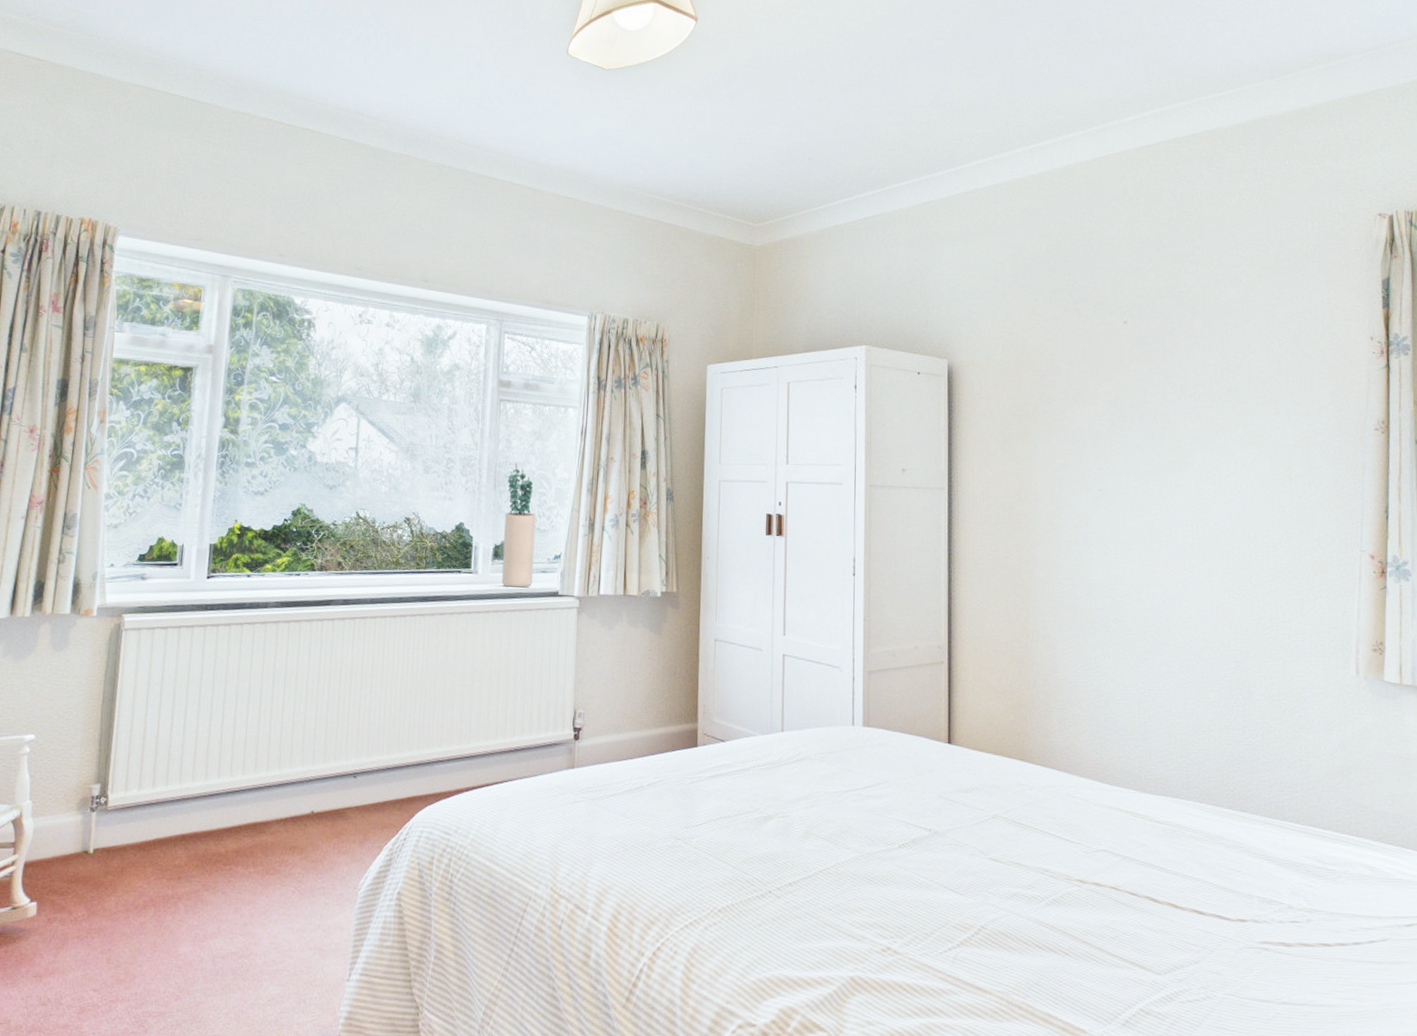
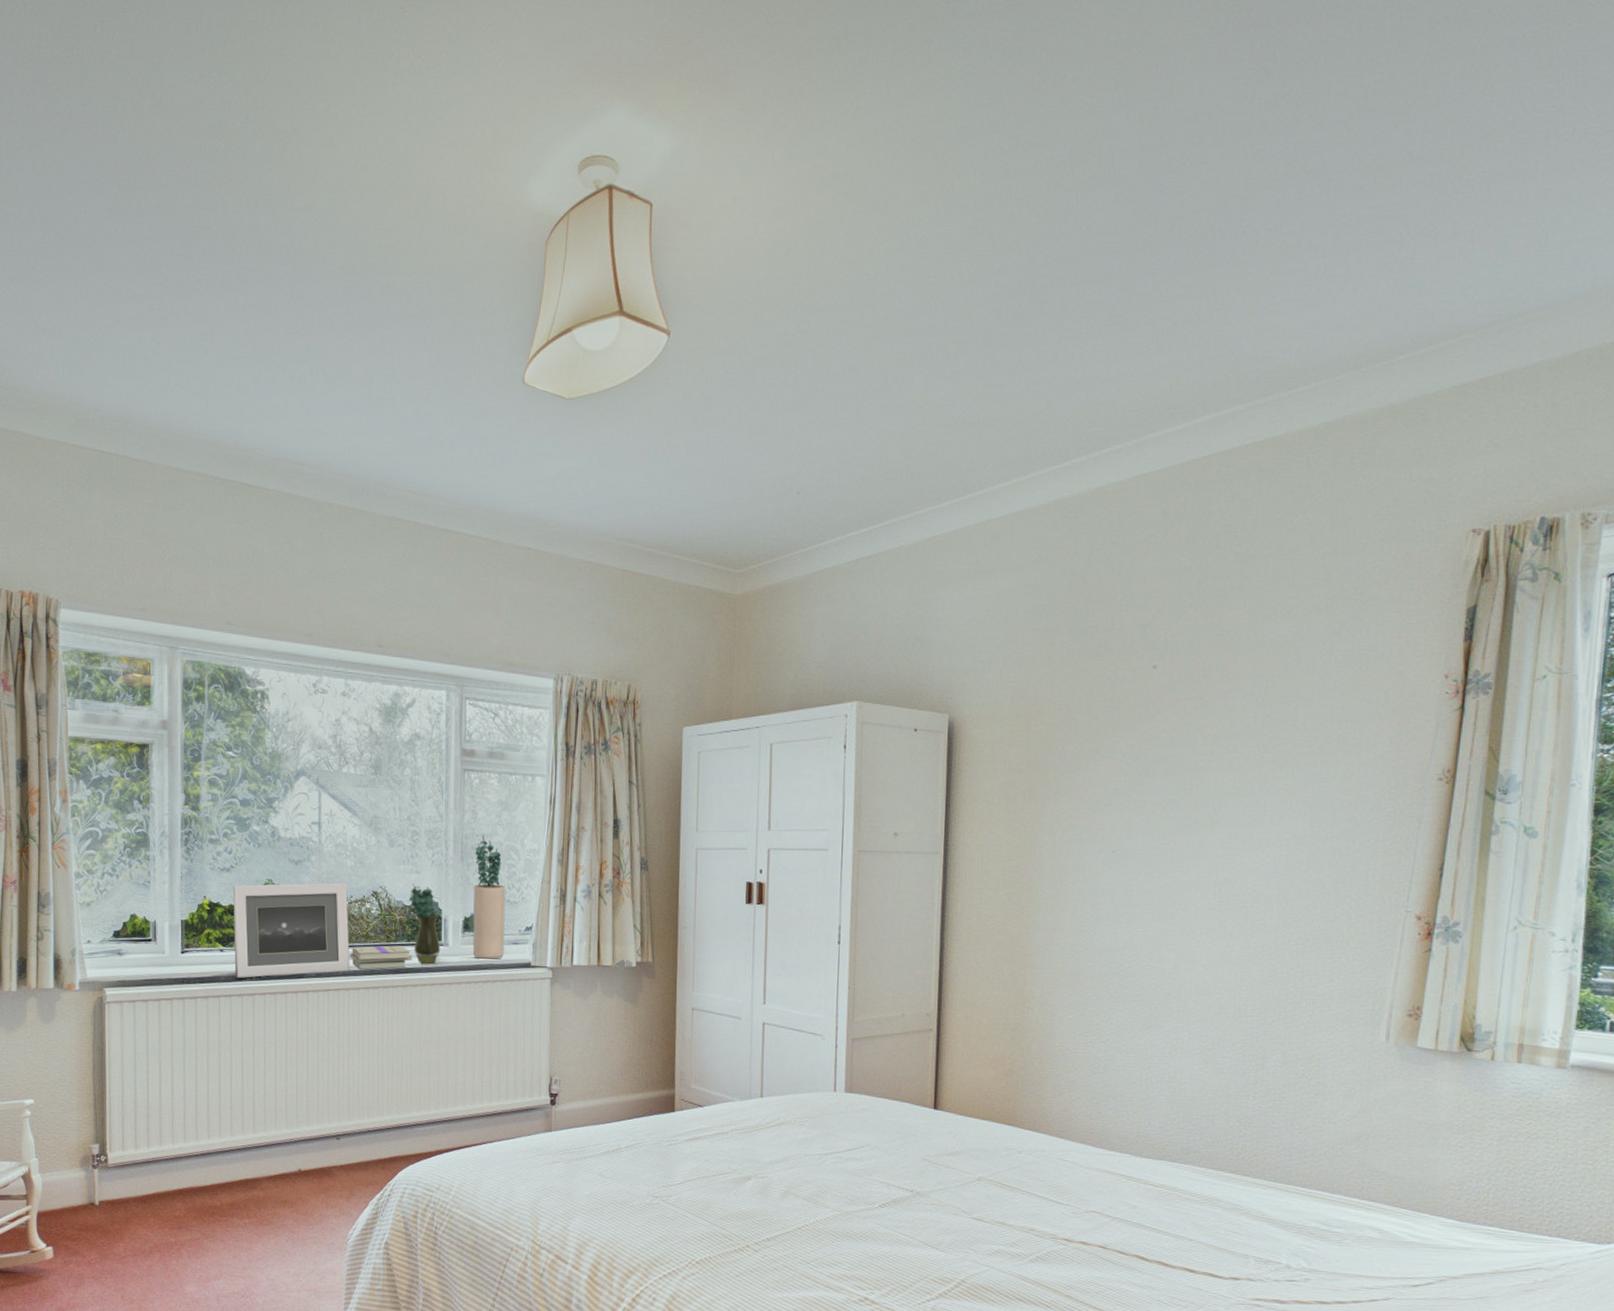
picture frame: none [260,508,381,605] -> present [233,882,350,978]
books: none [378,572,442,598] -> present [349,945,413,971]
vase: none [440,511,470,592] -> present [408,884,441,964]

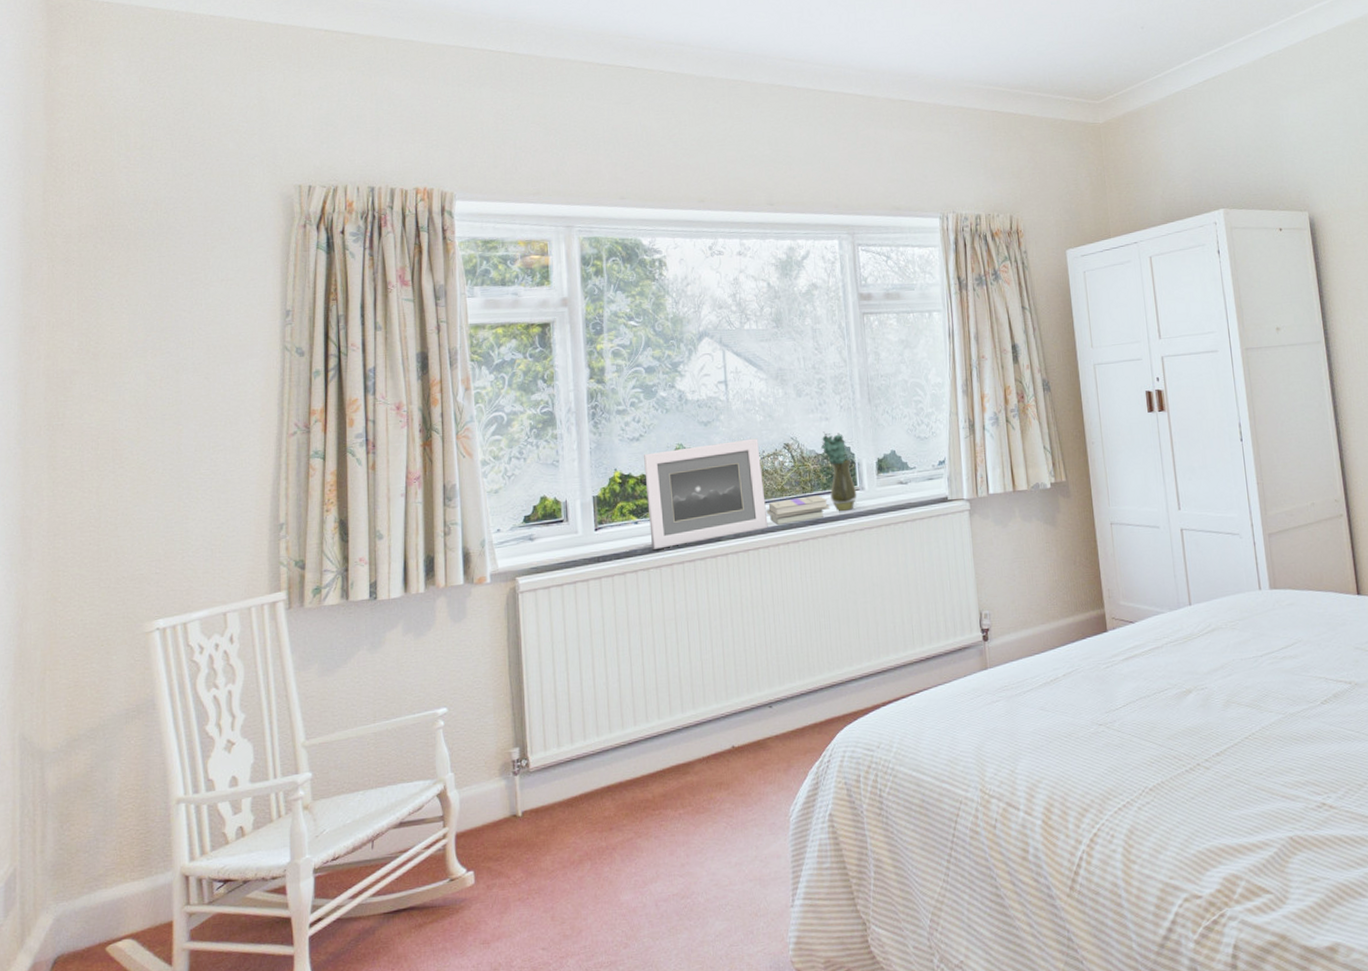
vase: present [472,835,506,959] -> none [881,375,920,499]

